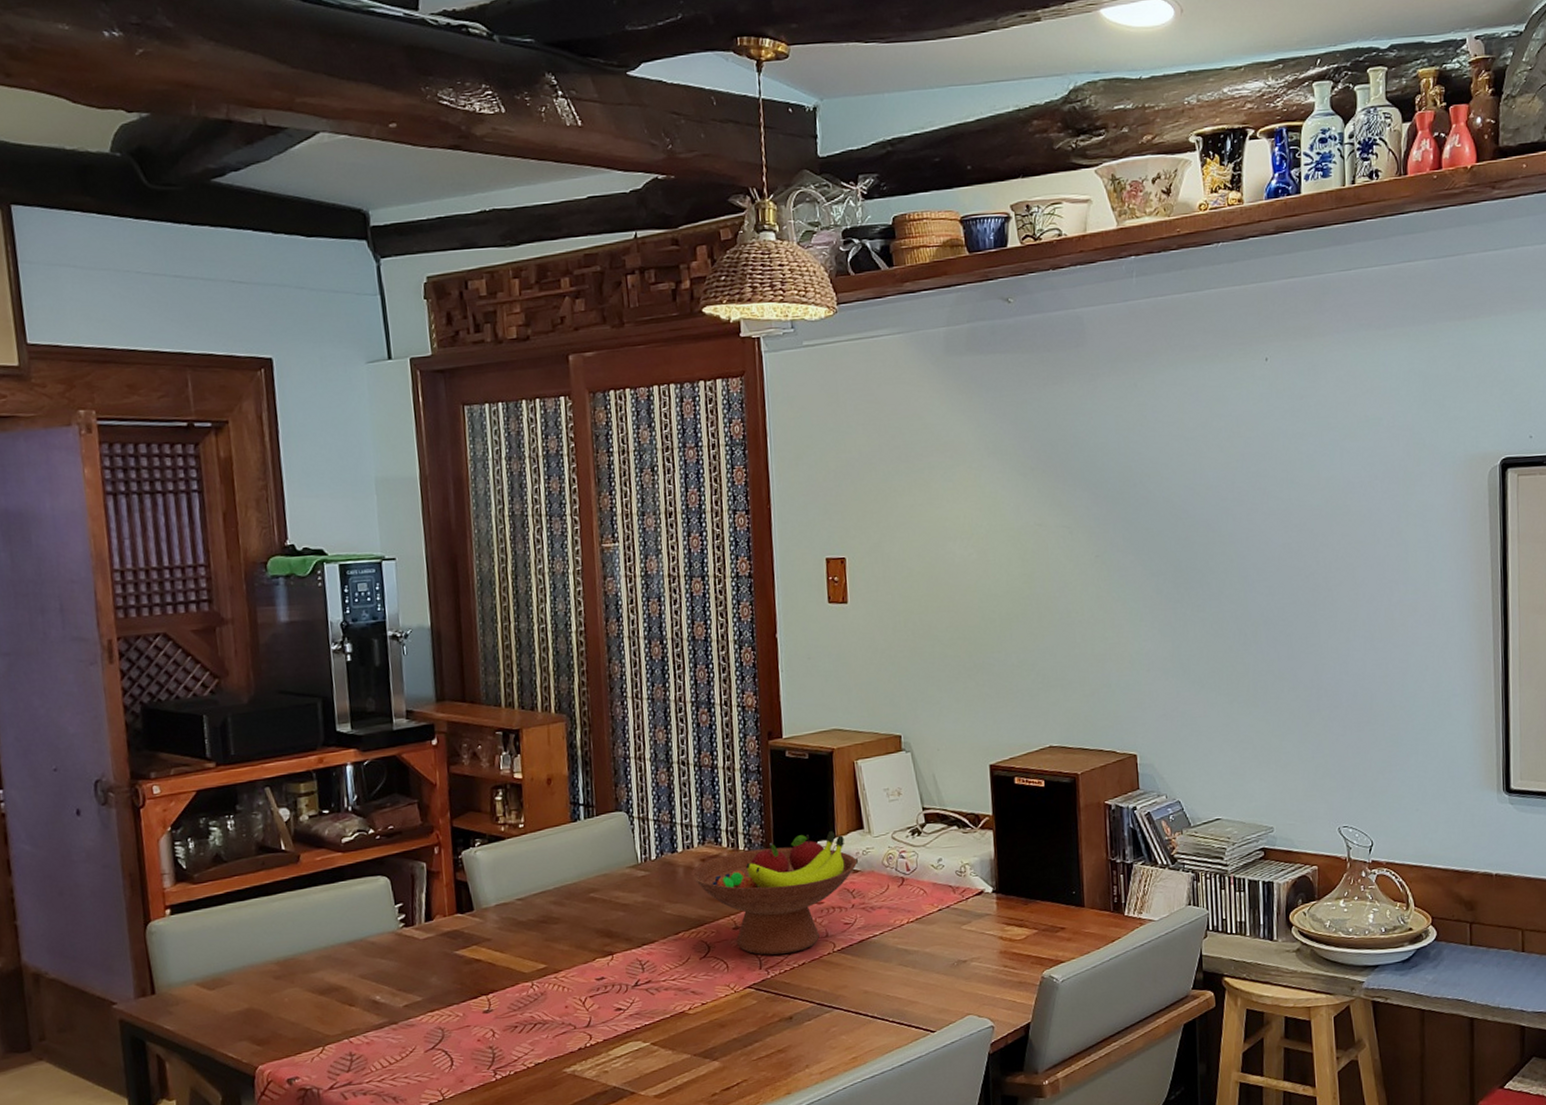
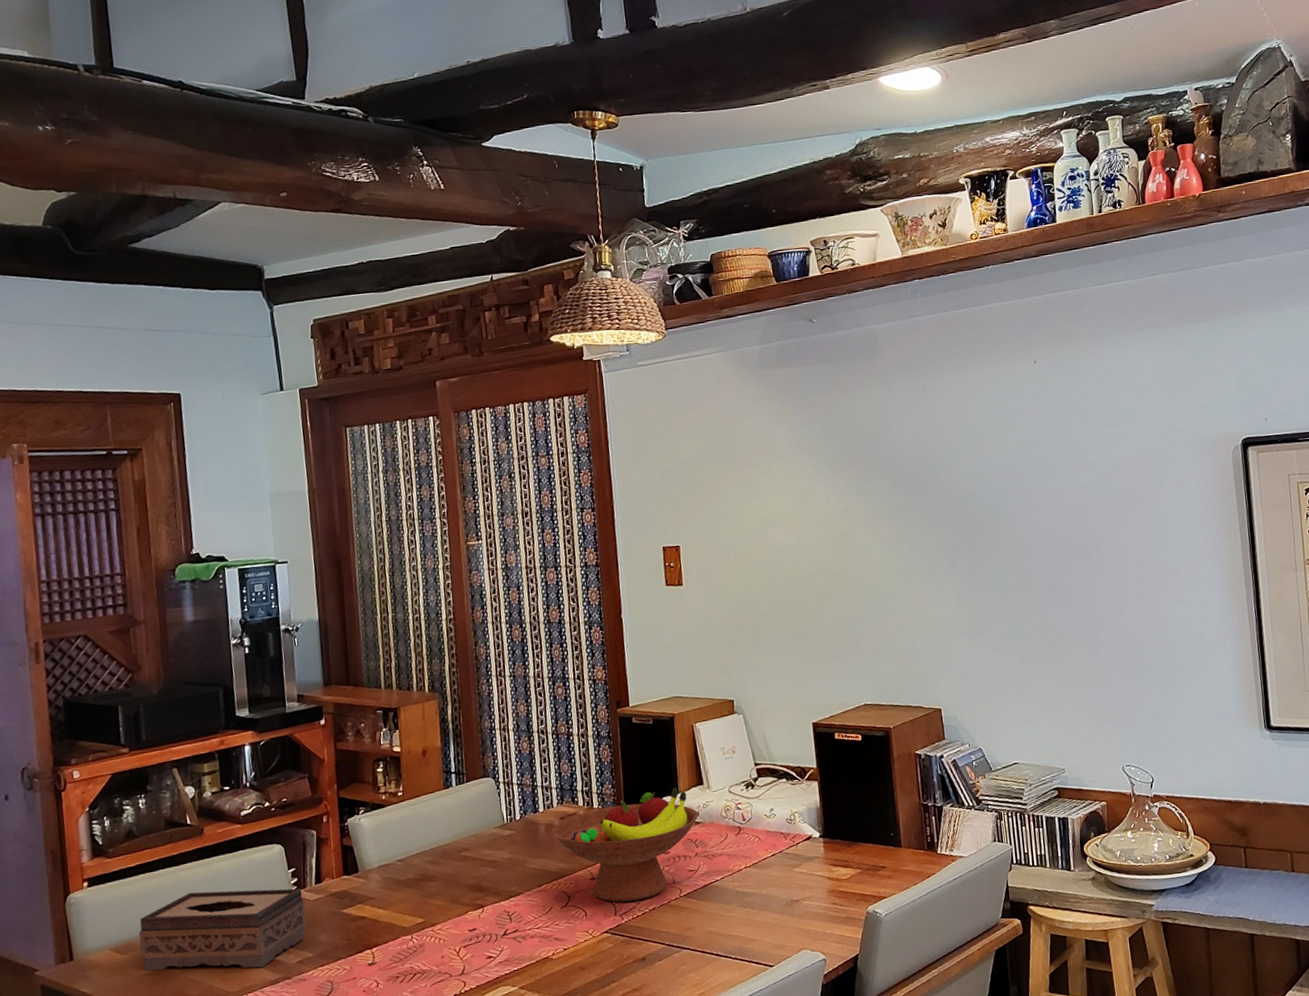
tissue box: none [228,925,415,1011] -> present [139,888,306,971]

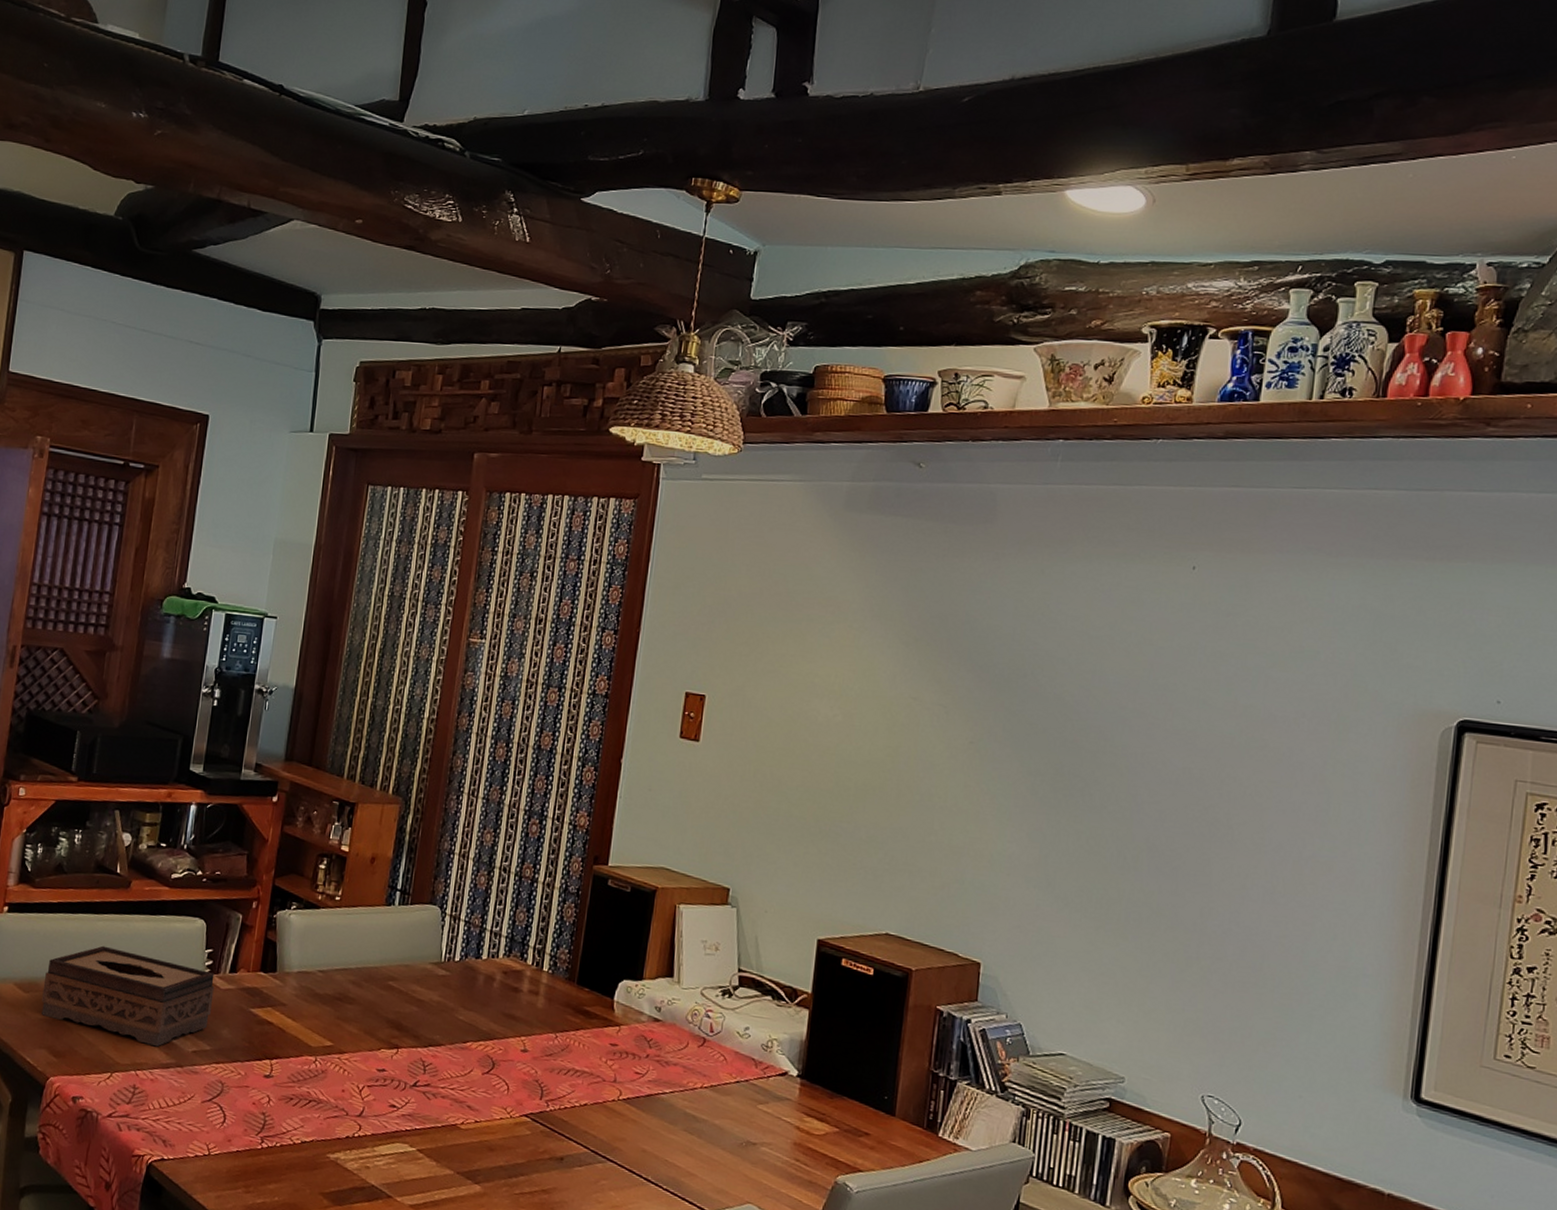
fruit bowl: present [551,787,698,902] -> none [490,969,660,1091]

